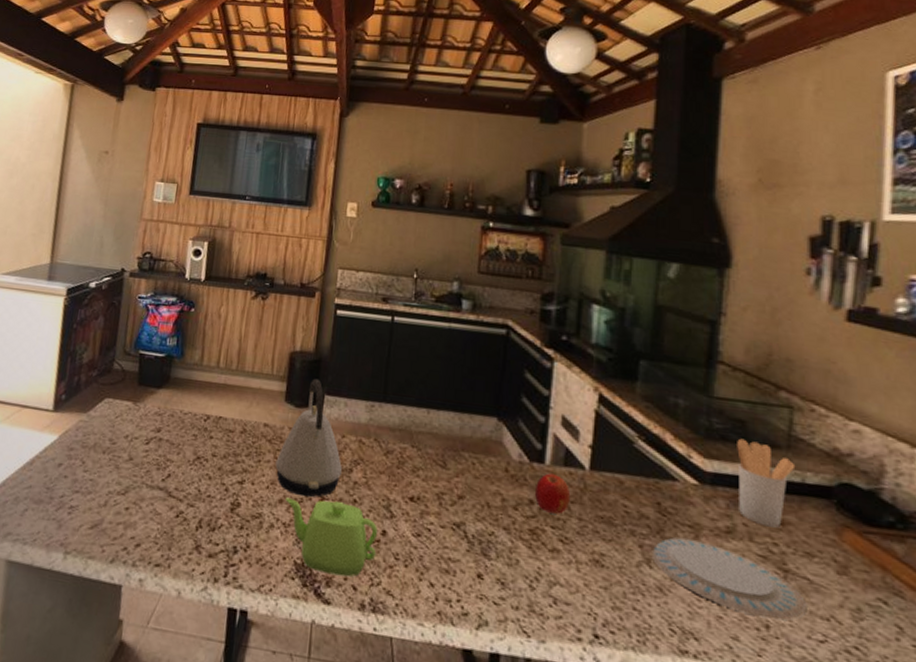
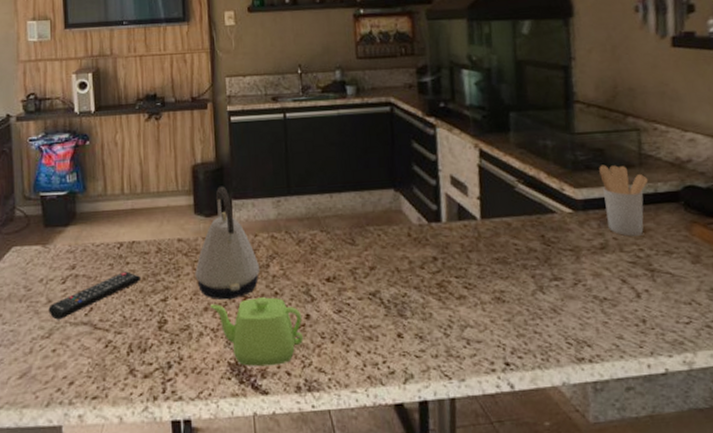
remote control: none [128,445,222,480] -> present [48,271,142,320]
fruit: present [535,473,571,514] -> none [436,229,469,265]
plate: present [653,537,807,620] -> none [543,260,673,315]

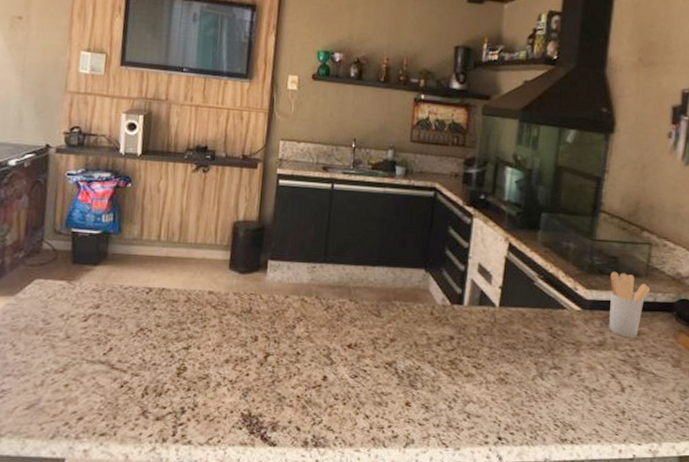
remote control: present [48,271,142,320] -> none [65,316,167,356]
kettle: present [195,186,259,300] -> none [221,245,286,355]
teapot: present [210,297,304,367] -> none [232,356,320,420]

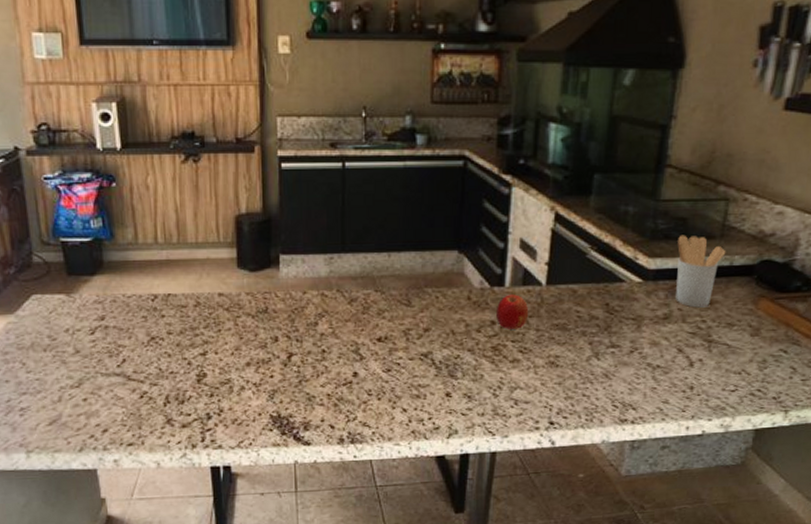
fruit: none [455,313,484,345] -> present [496,294,529,329]

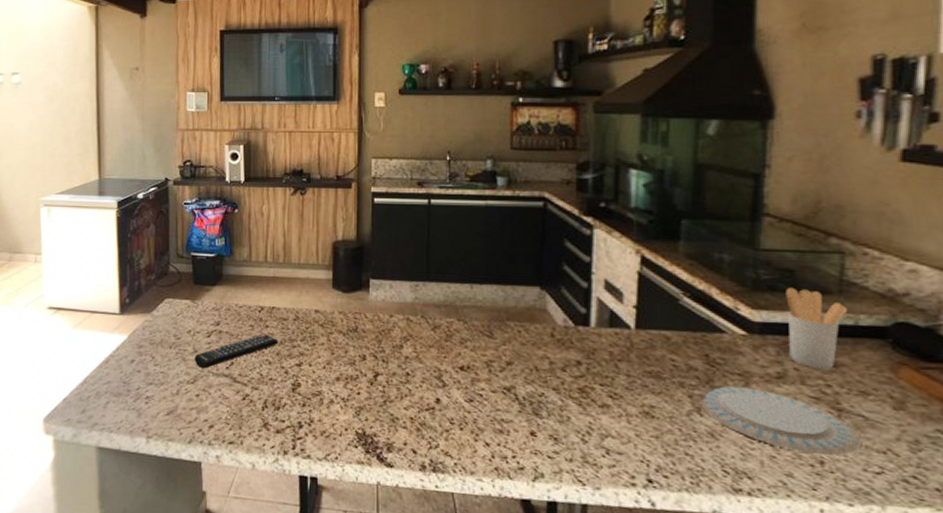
remote control: none [76,324,179,370] -> present [194,334,279,369]
fruit: present [496,294,529,329] -> none [582,335,618,372]
plate: none [601,329,725,382] -> present [703,385,863,456]

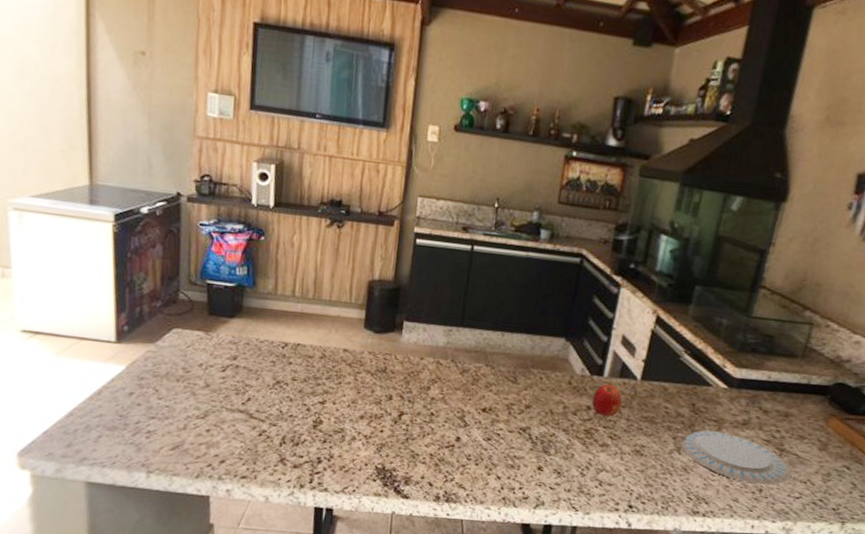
remote control: present [194,334,279,369] -> none [205,370,303,404]
fruit: none [582,335,618,372] -> present [592,384,623,417]
utensil holder: present [786,287,848,370] -> none [755,350,806,419]

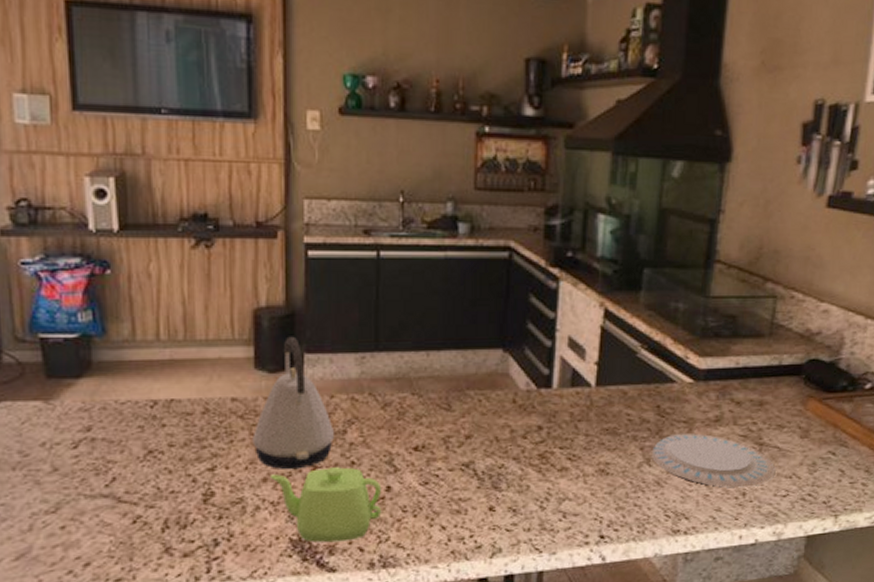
kettle: none [356,305,420,413] -> present [252,336,334,470]
teapot: none [366,414,453,476] -> present [271,467,382,543]
fruit: present [592,384,623,417] -> none [544,397,578,435]

